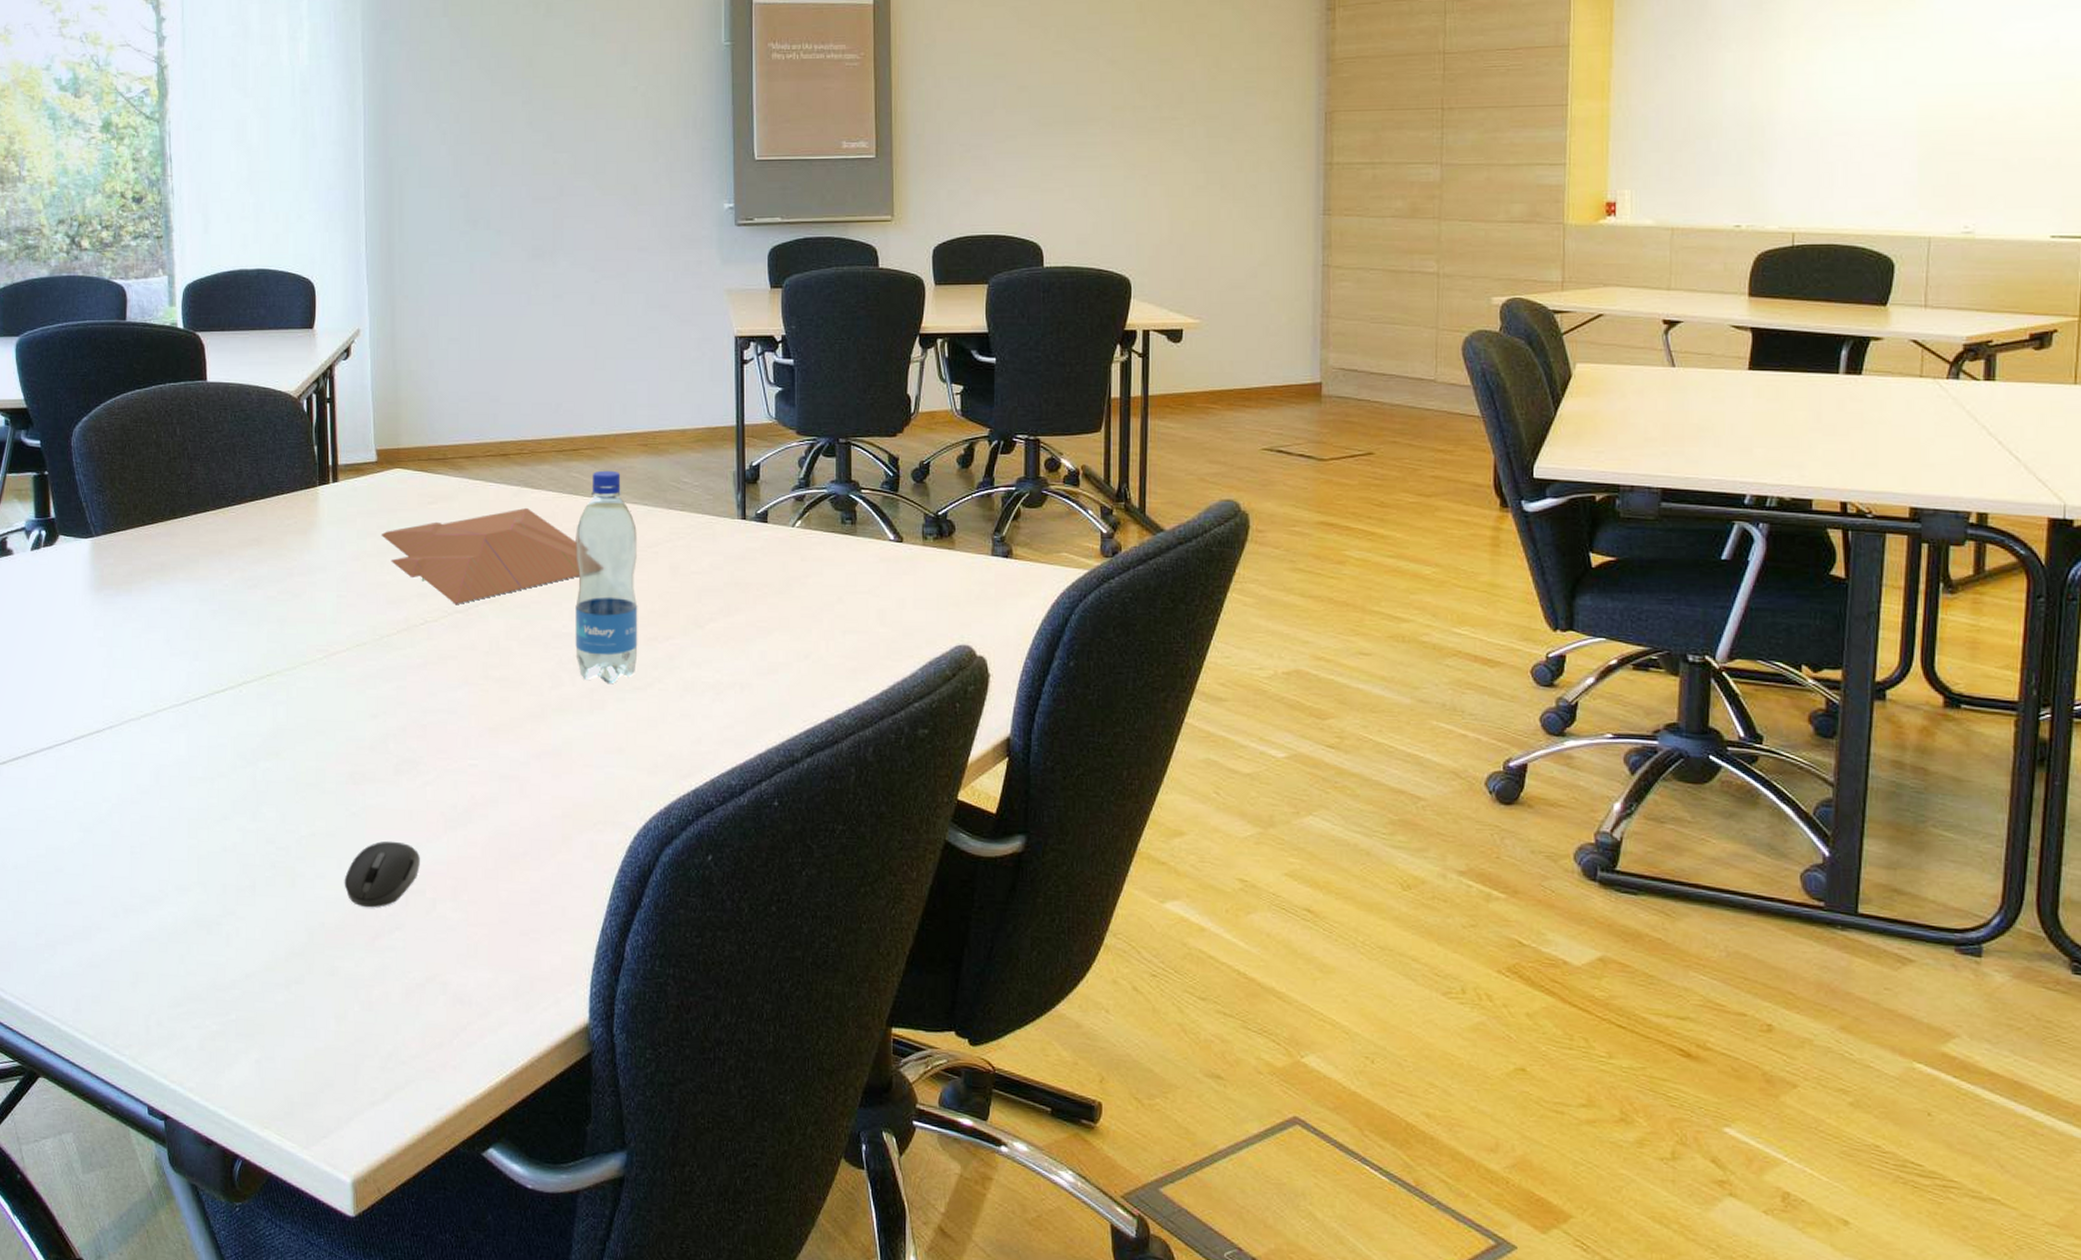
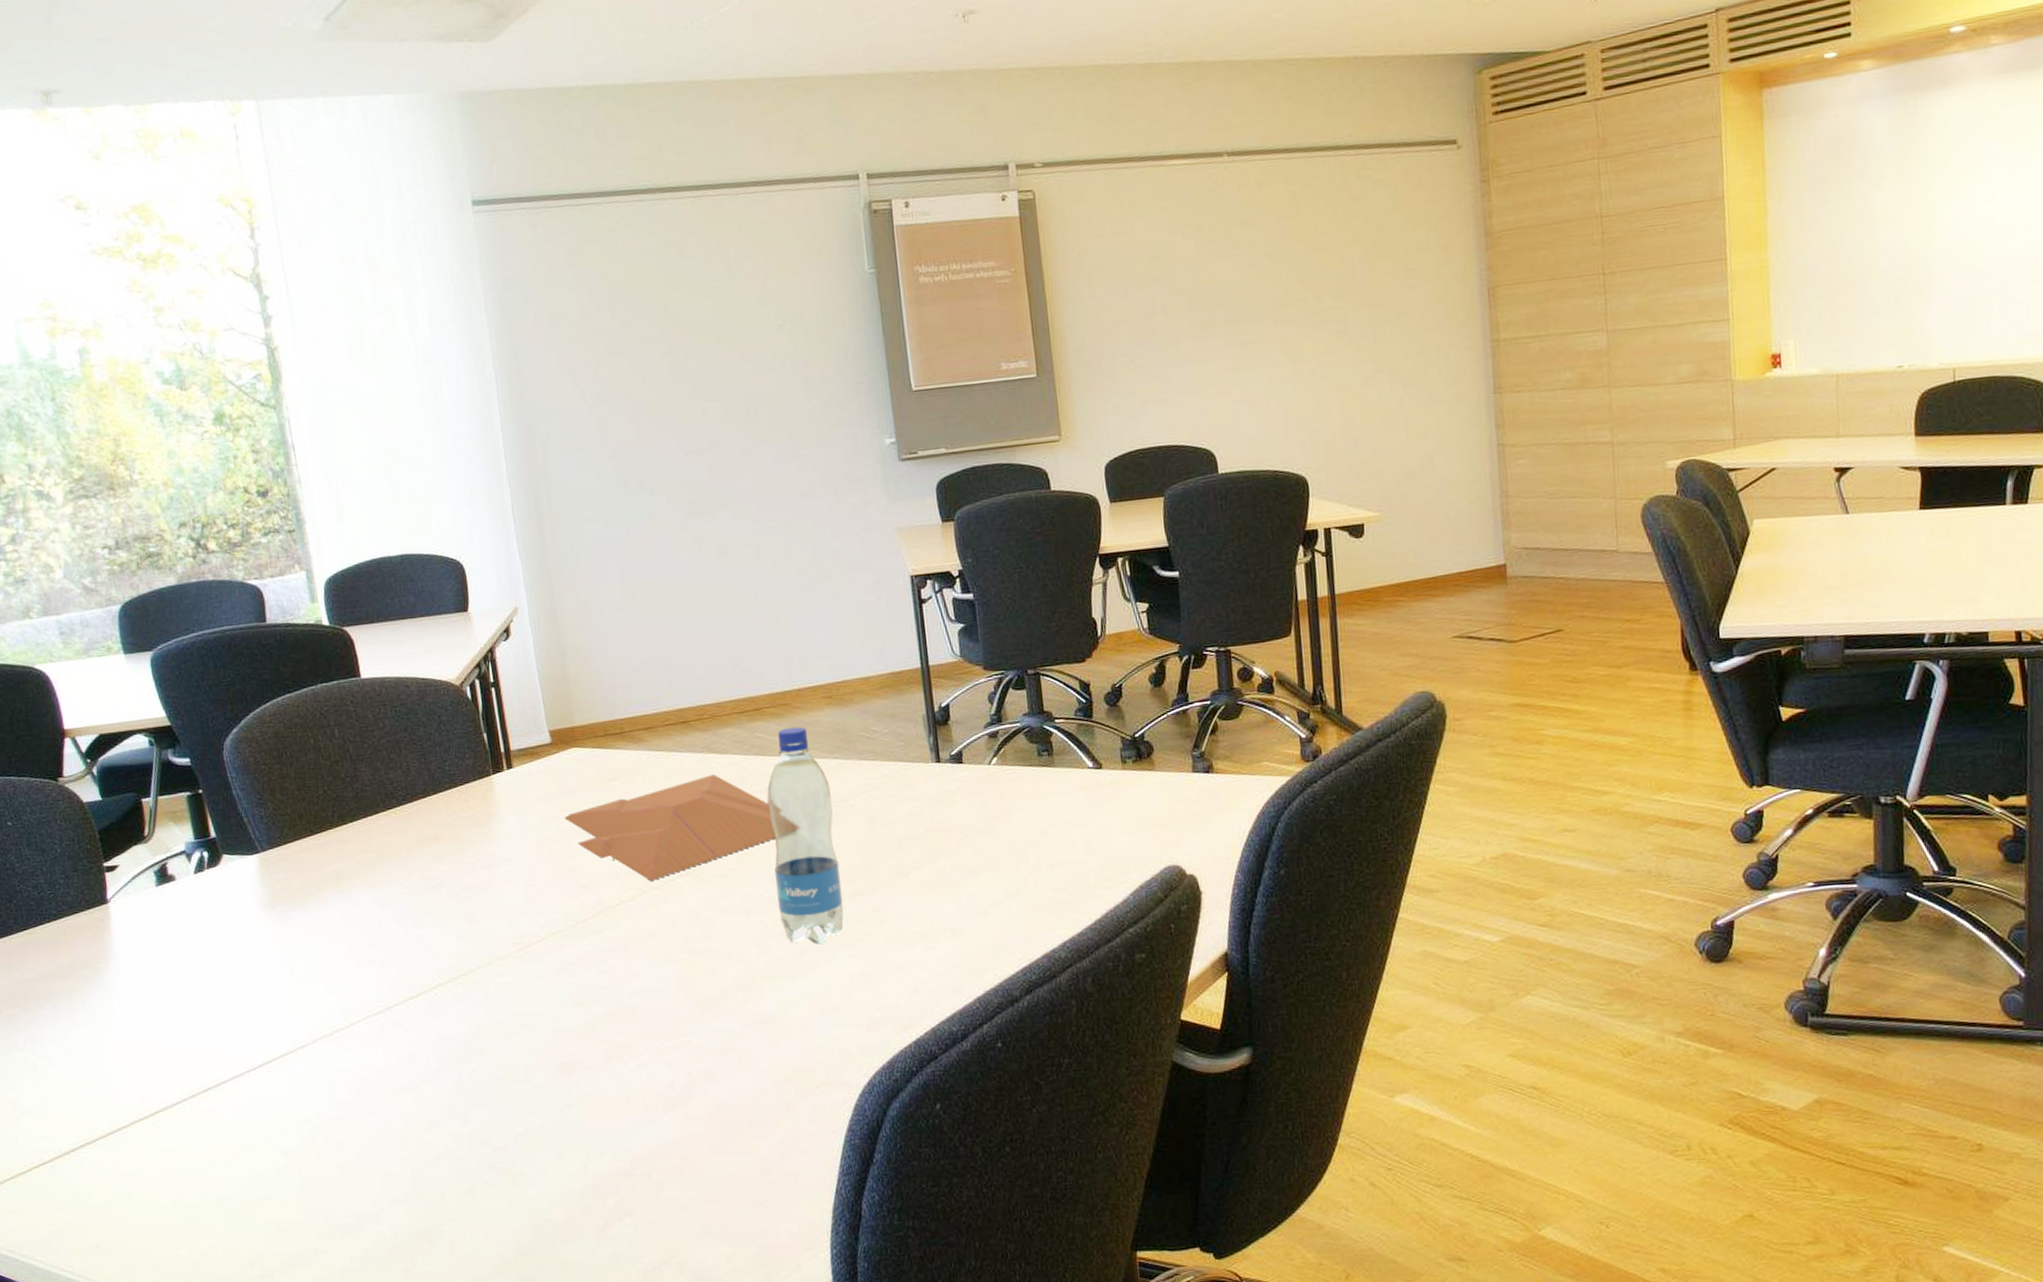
computer mouse: present [344,841,420,908] -> none [566,1128,643,1198]

